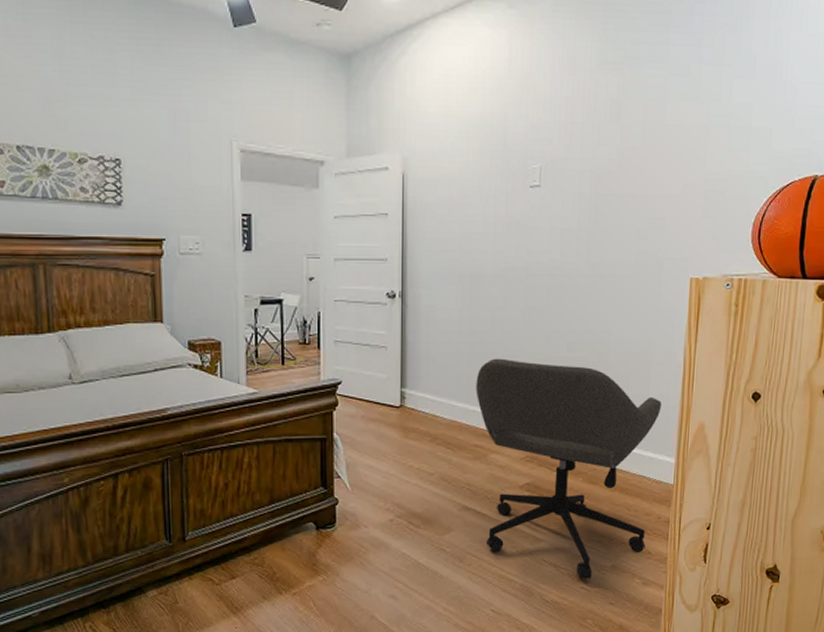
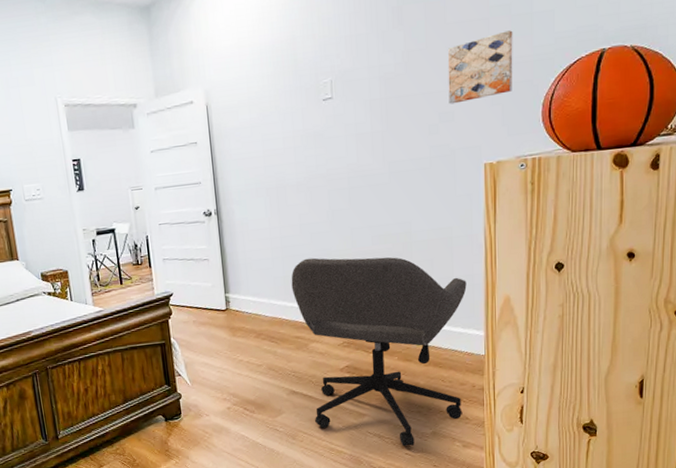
wall art: none [660,142,730,211] -> present [447,30,513,104]

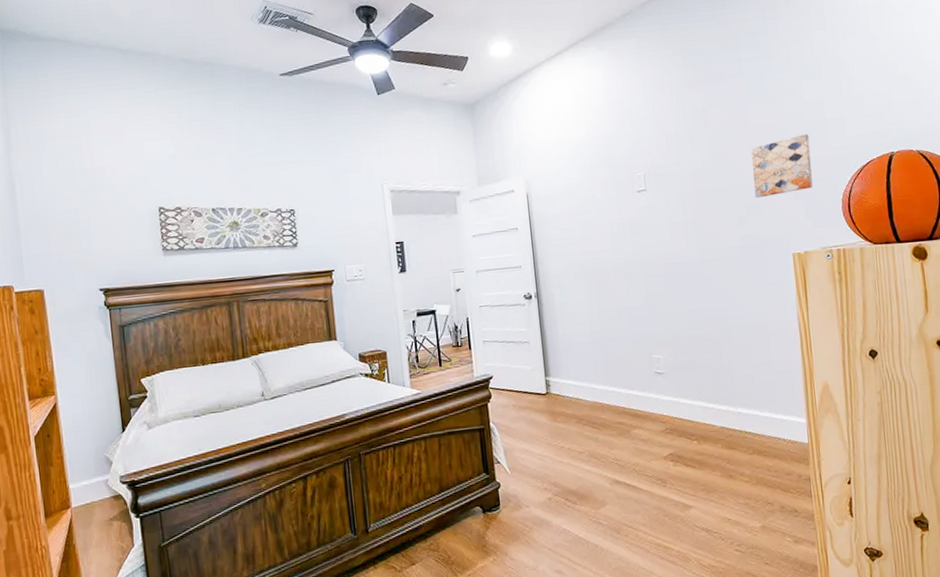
office chair: present [291,257,467,447] -> none [611,342,791,542]

